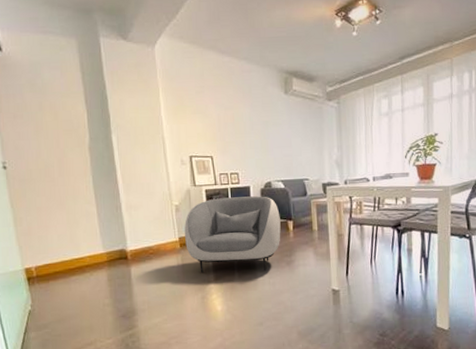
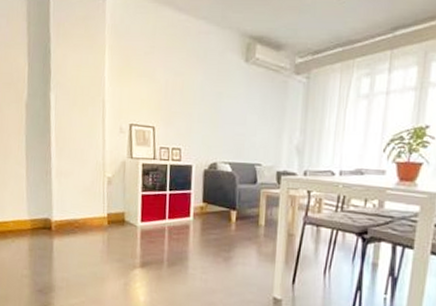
armchair: present [184,196,281,273] -> none [114,174,223,265]

